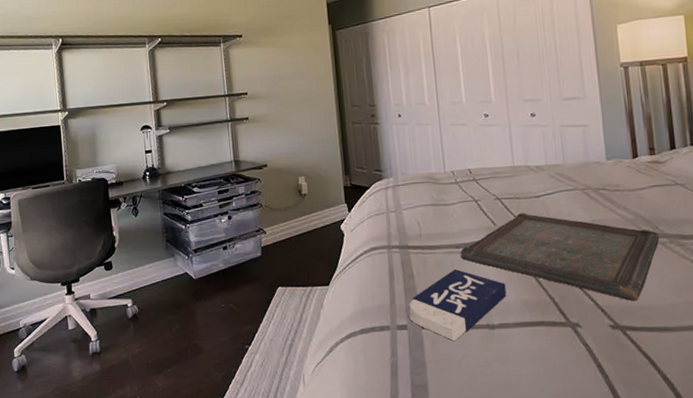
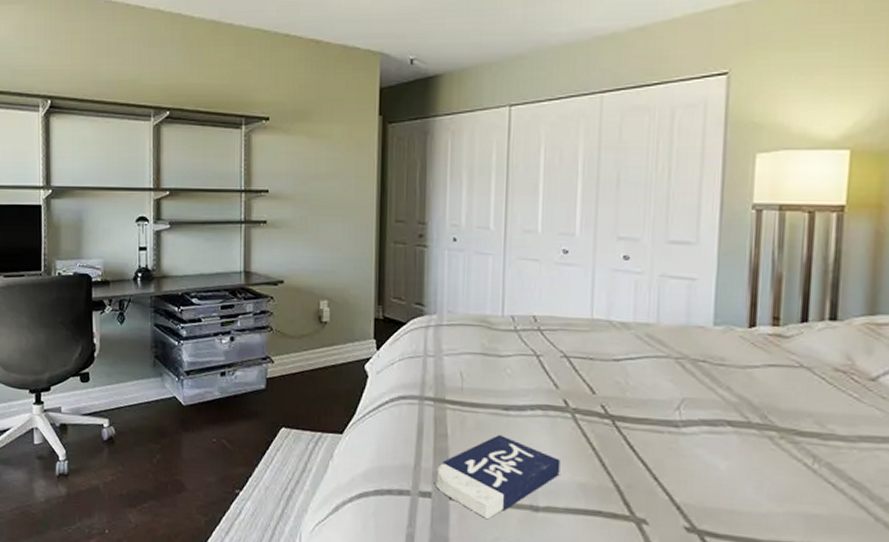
serving tray: present [460,213,660,302] -> none [508,377,768,503]

